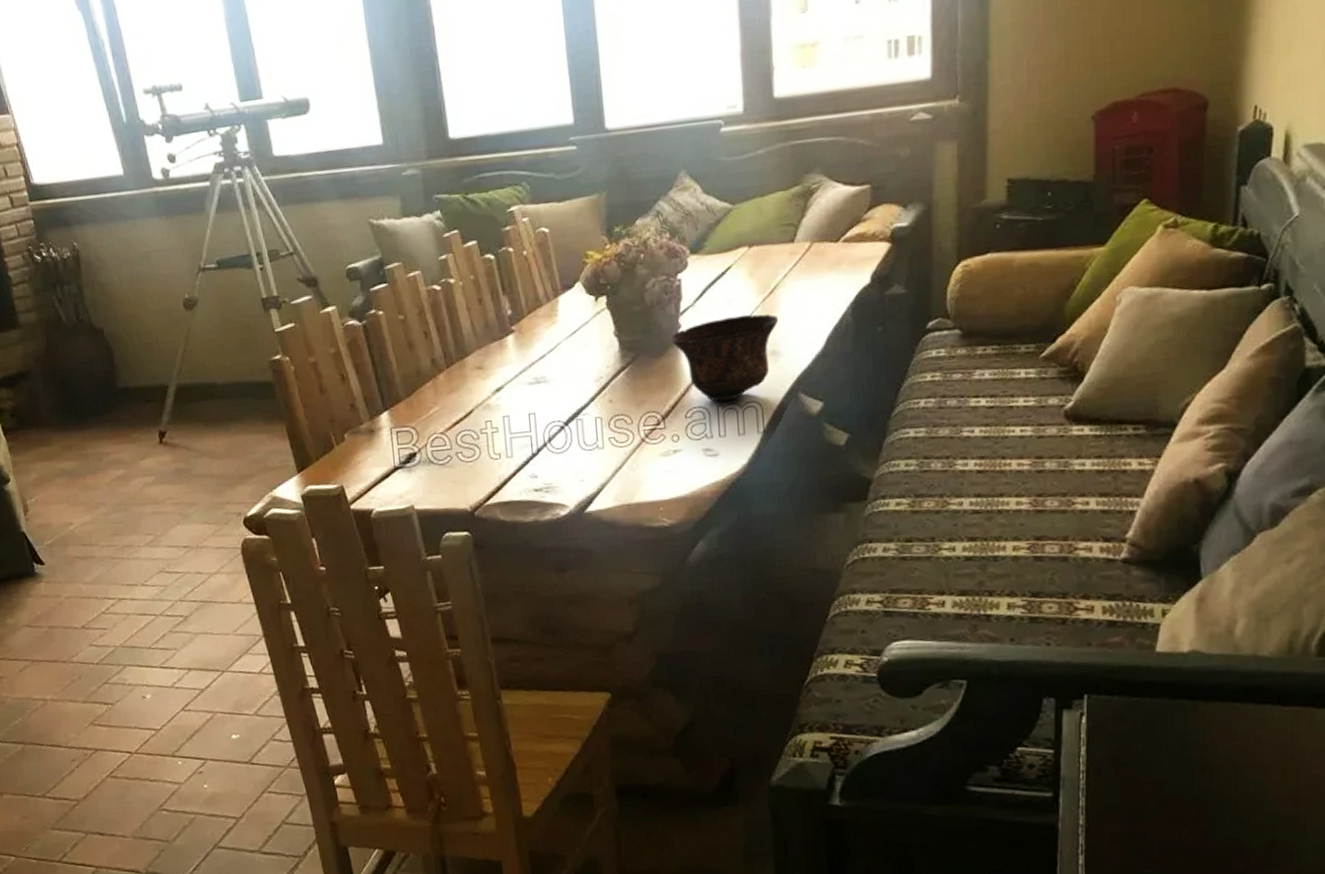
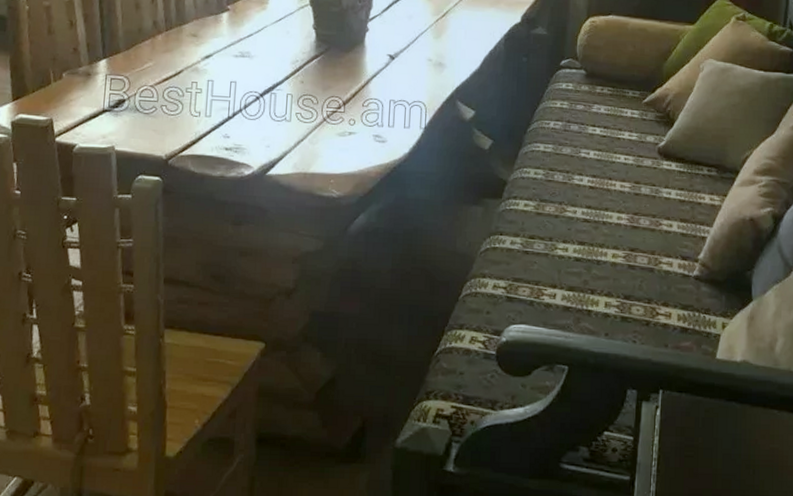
bowl: present [671,313,779,402] -> none [359,29,447,98]

